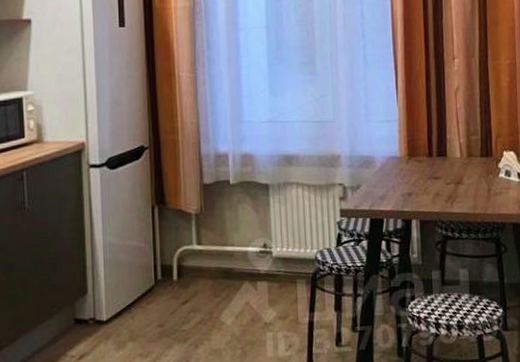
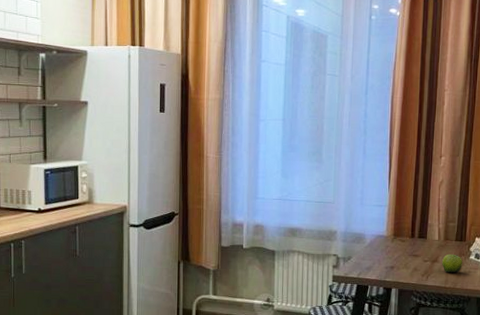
fruit: none [468,172,492,195] -> present [442,254,463,272]

